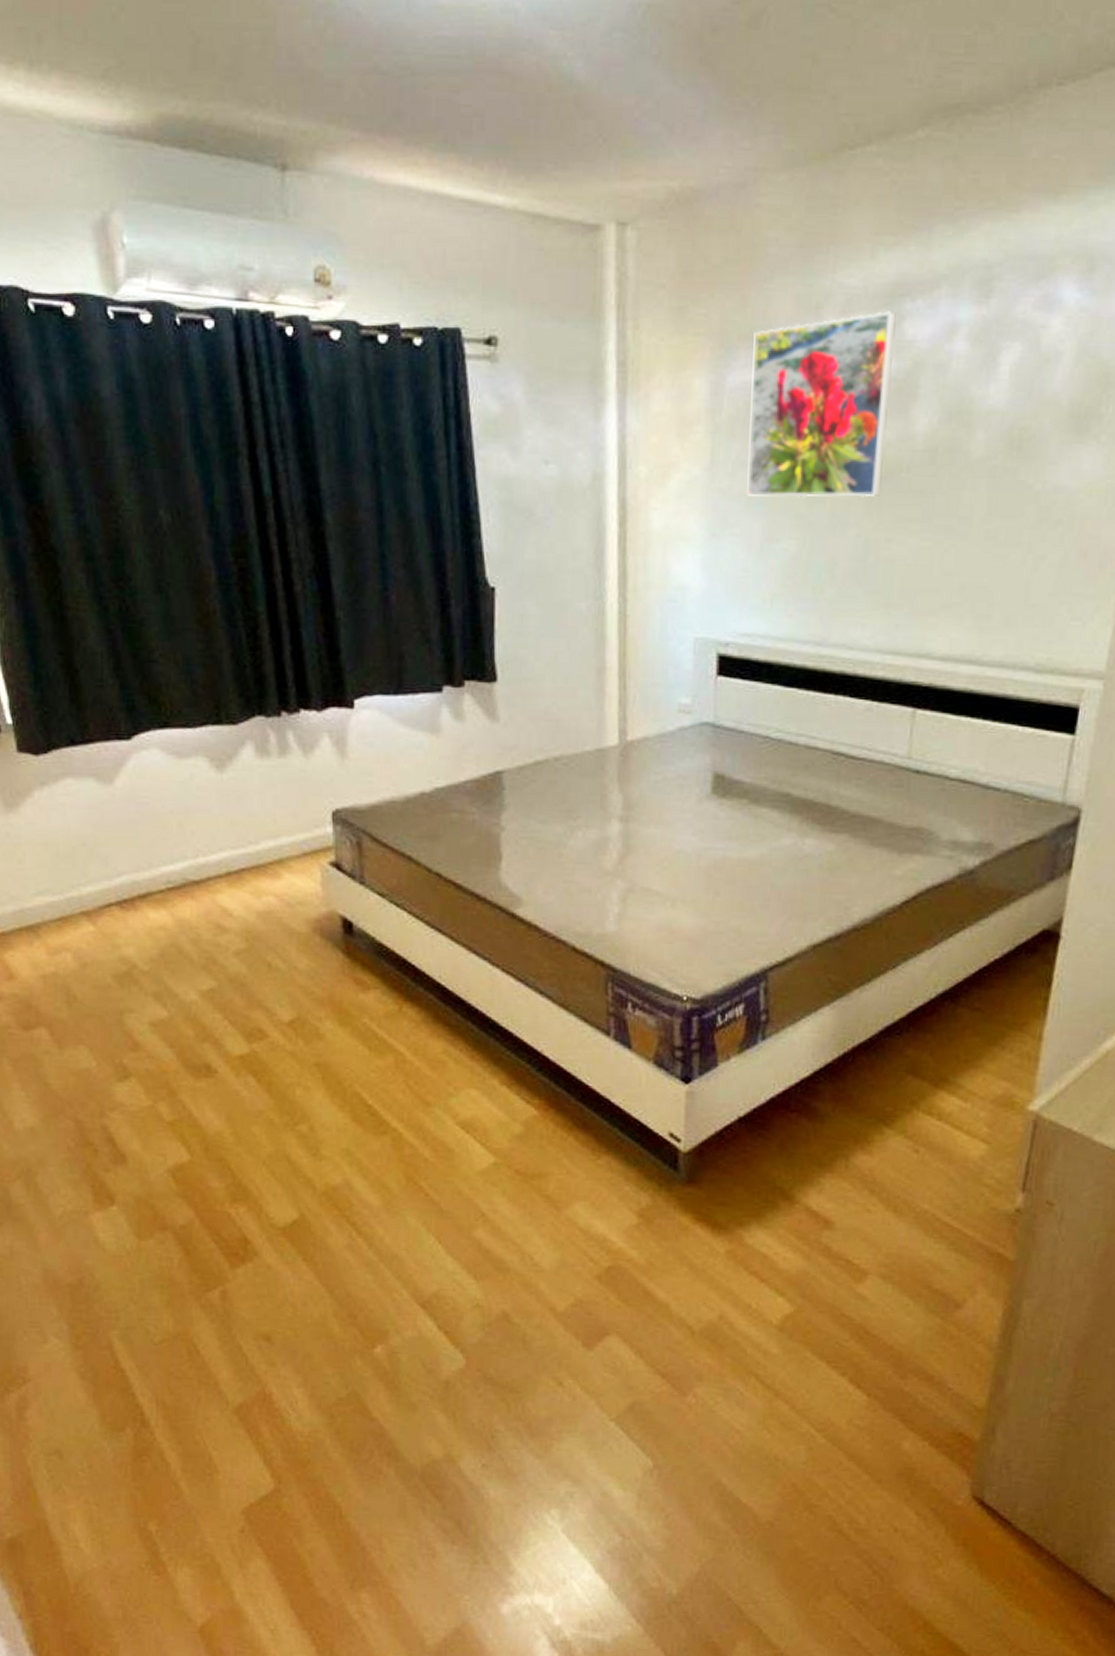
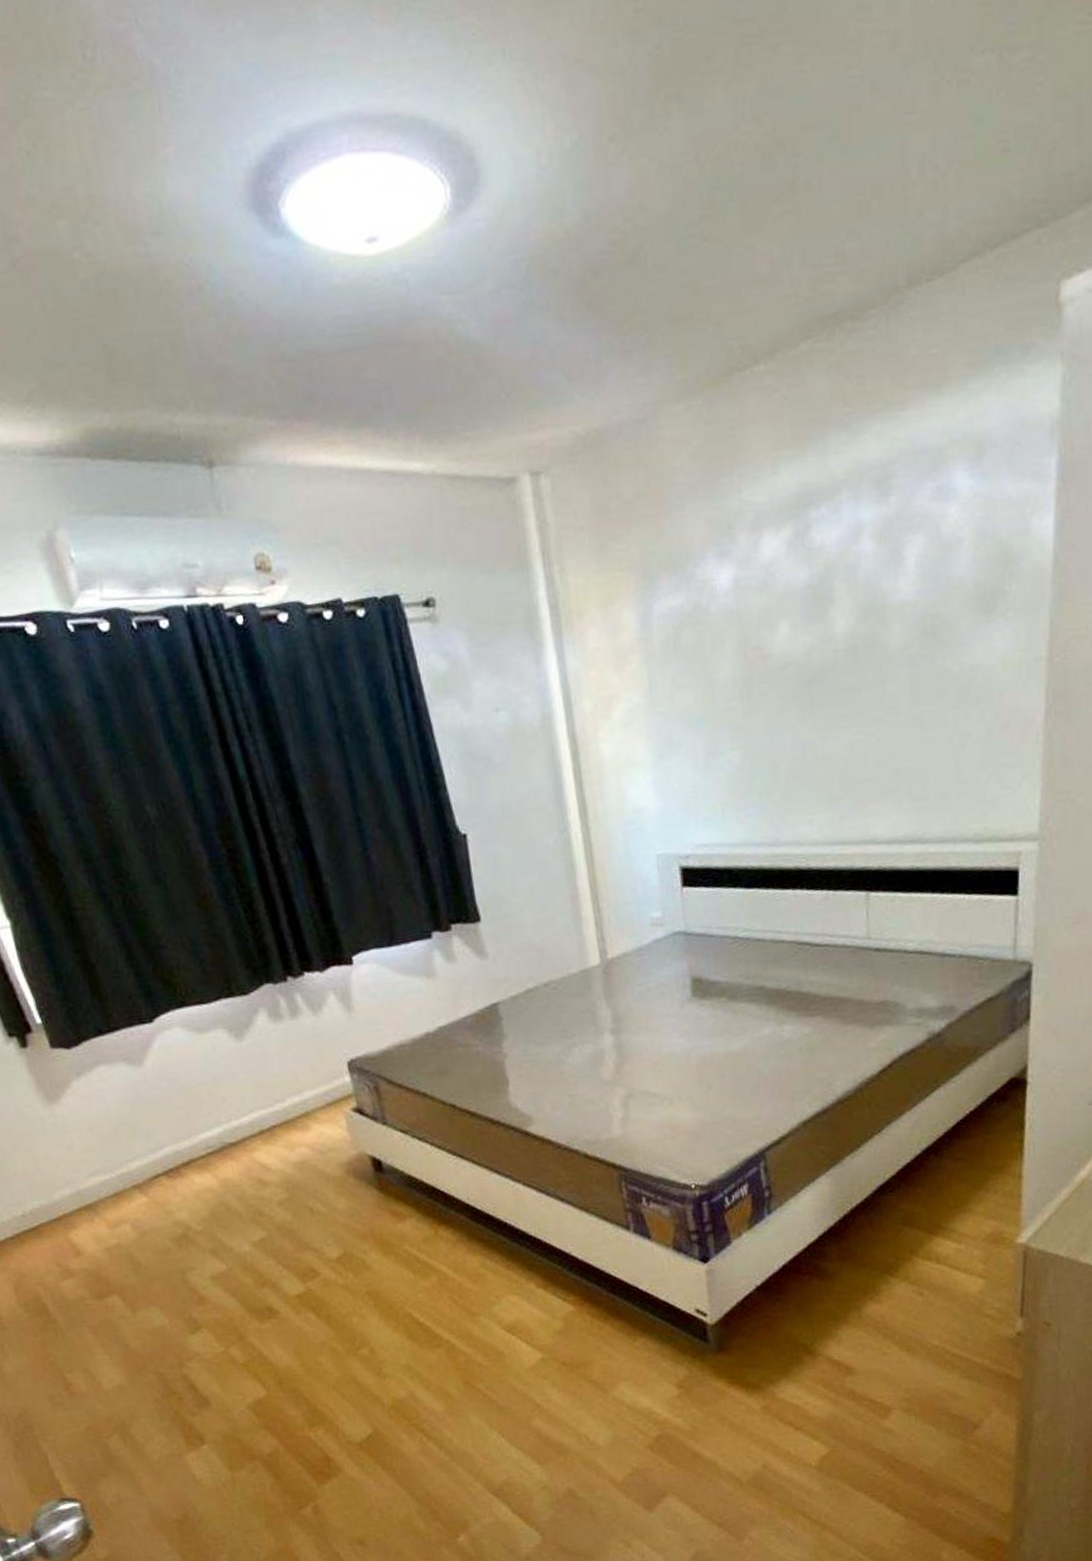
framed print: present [747,311,896,497] -> none [673,521,810,715]

